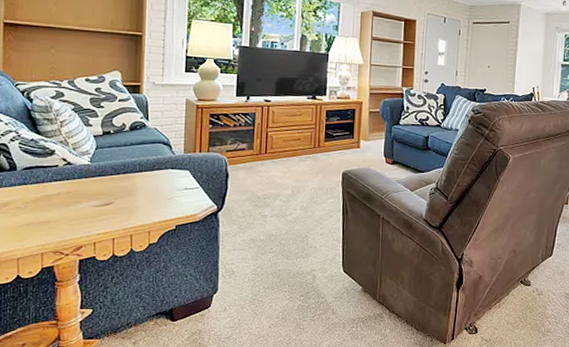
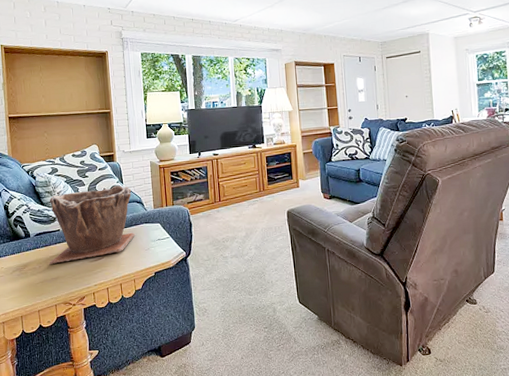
plant pot: none [39,121,159,205] -> present [49,185,136,264]

